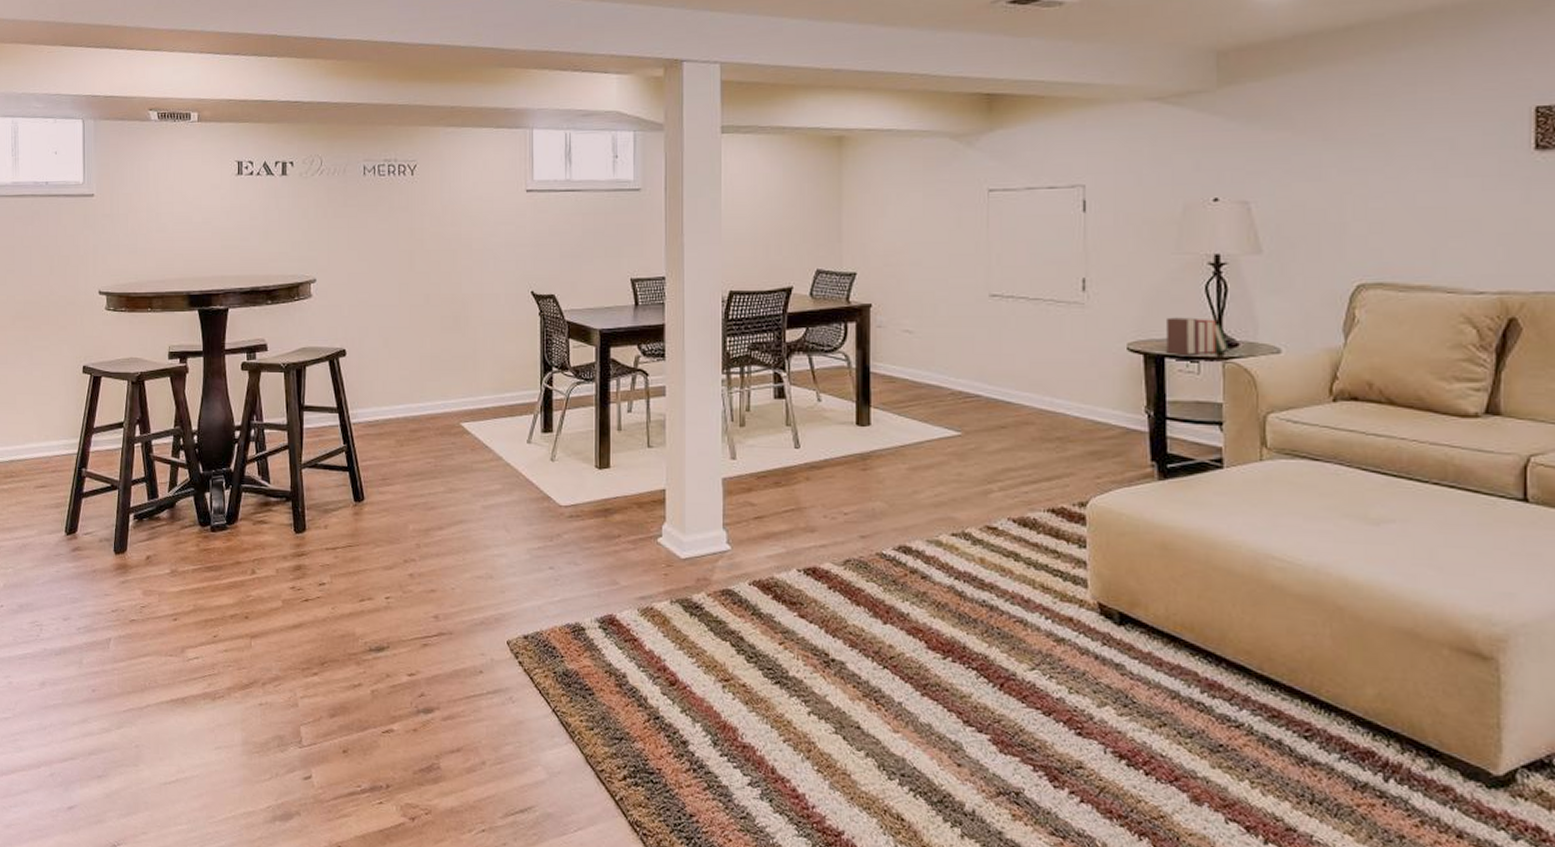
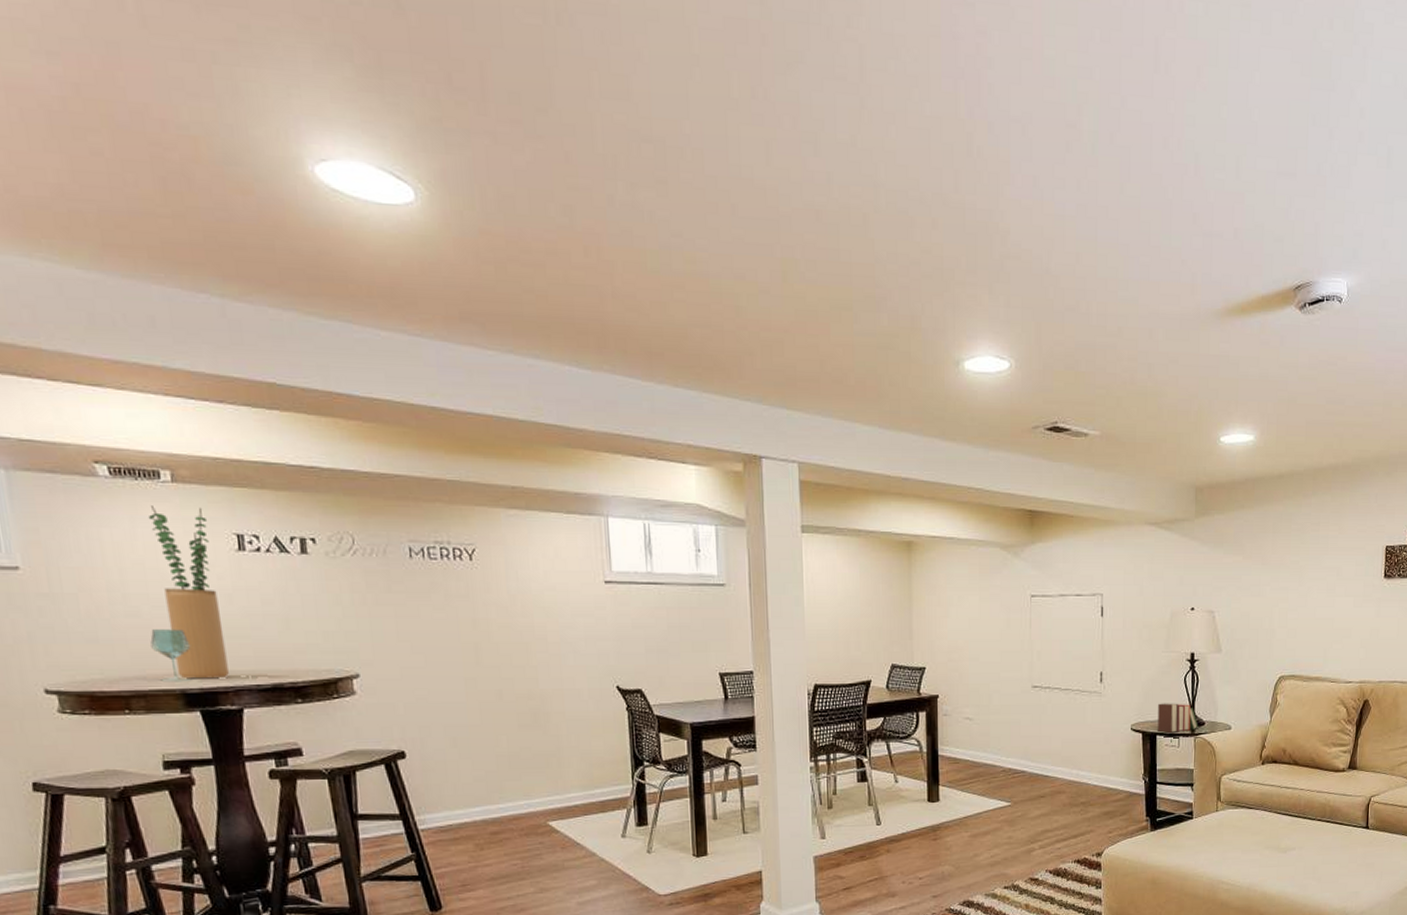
wine glass: none [171,241,197,286] -> present [150,629,192,683]
vase: none [179,141,221,283] -> present [148,506,229,679]

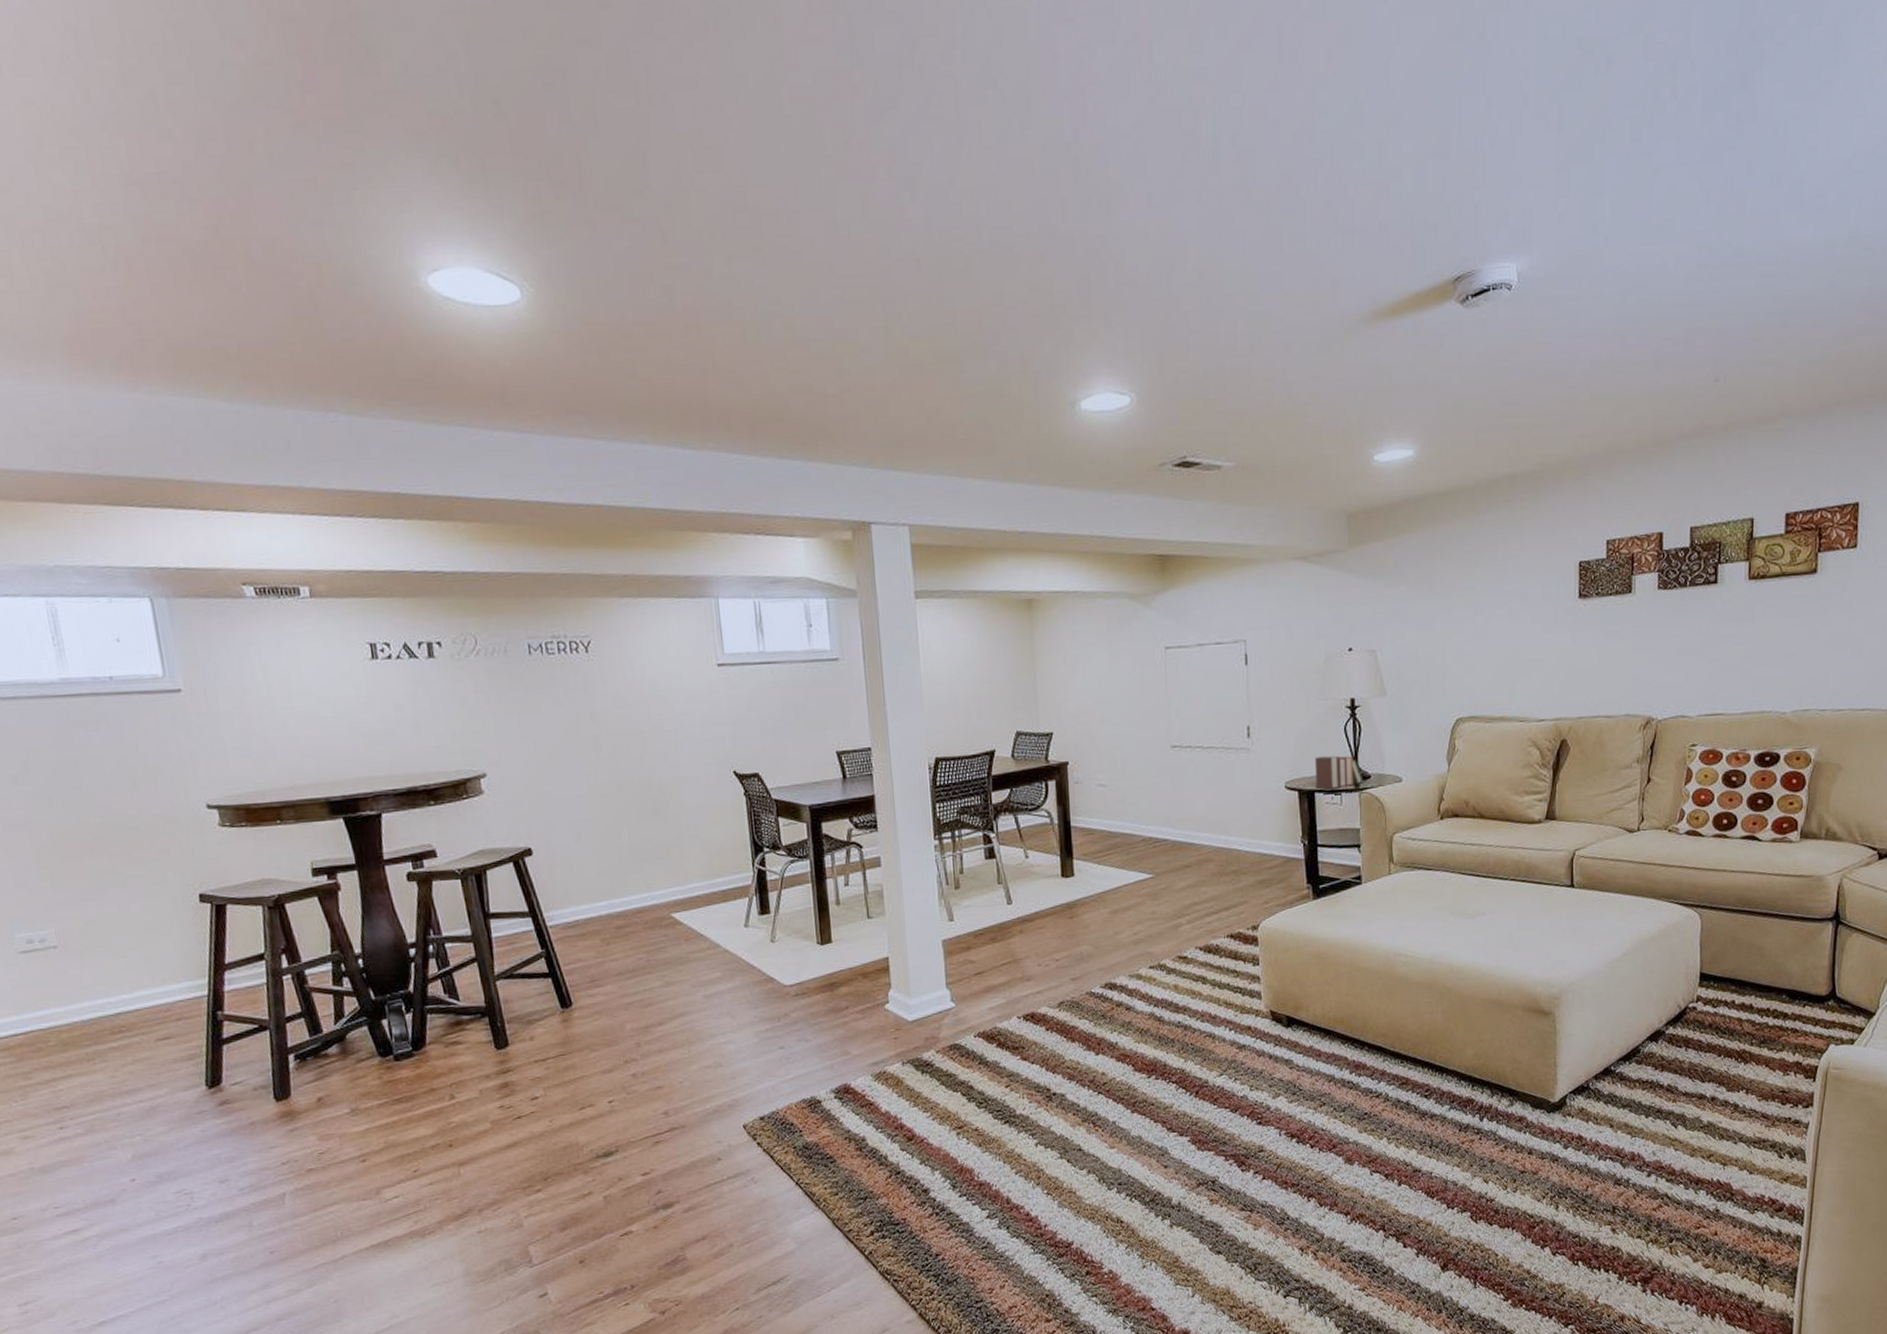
vase: present [148,506,229,679] -> none [290,621,367,788]
wine glass: present [150,629,192,683] -> none [296,739,335,792]

